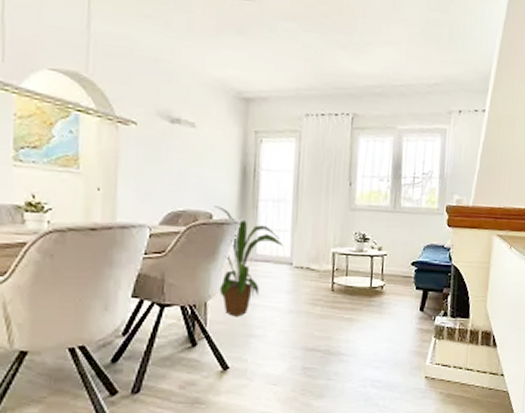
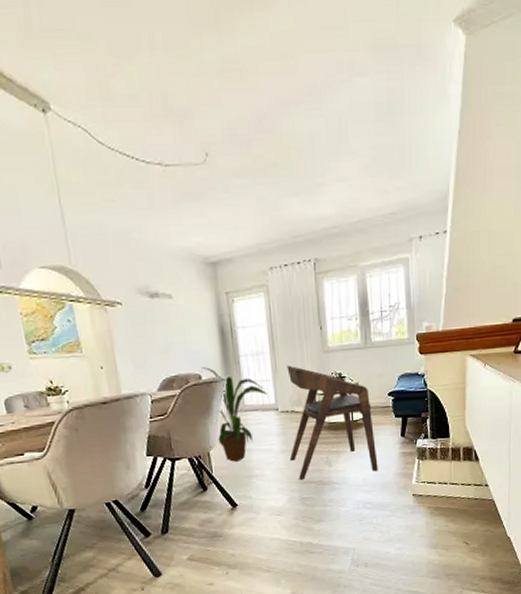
armchair: none [297,217,393,347] -> present [287,365,378,481]

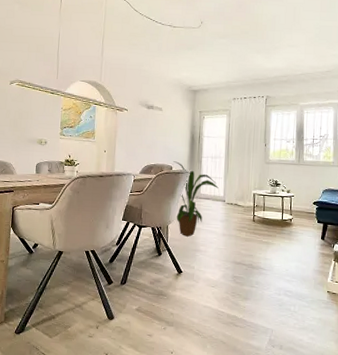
armchair: present [287,365,378,481] -> none [228,169,300,265]

